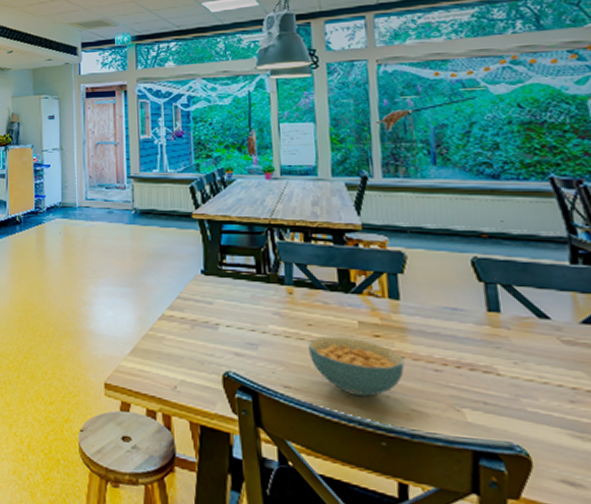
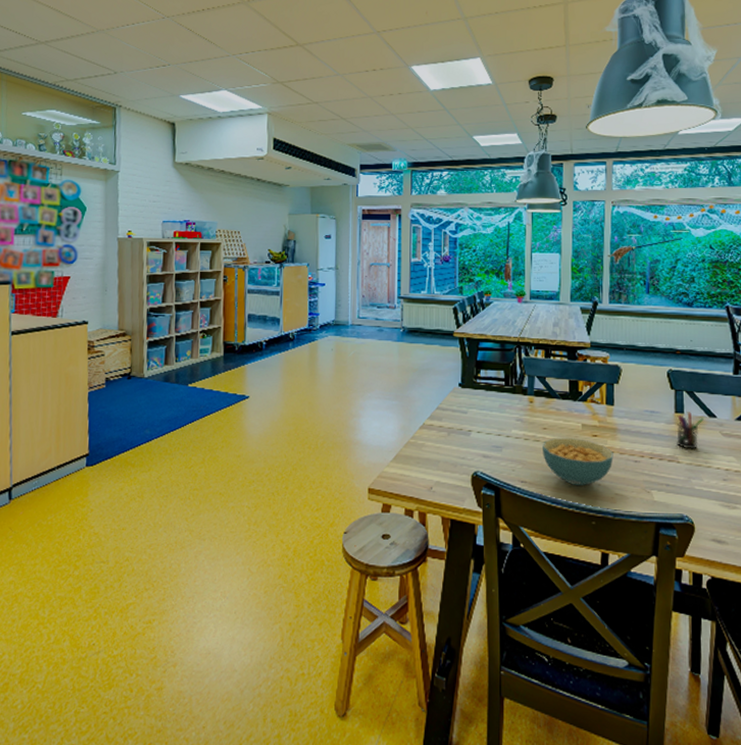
pen holder: none [491,310,531,359] -> present [676,412,704,449]

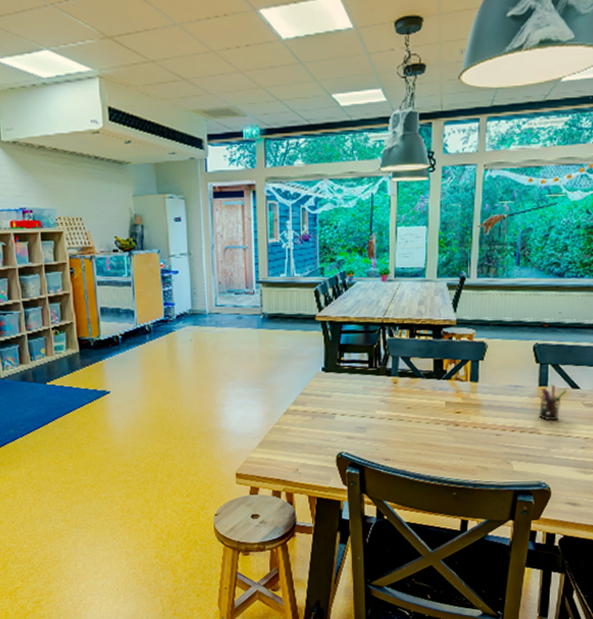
cereal bowl: present [543,437,614,487] -> none [406,415,476,461]

